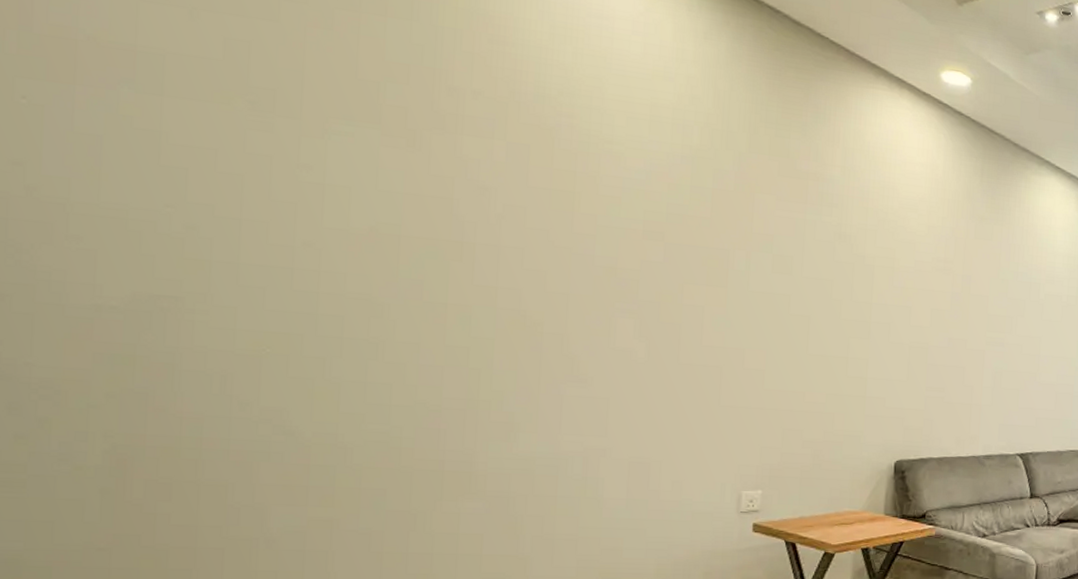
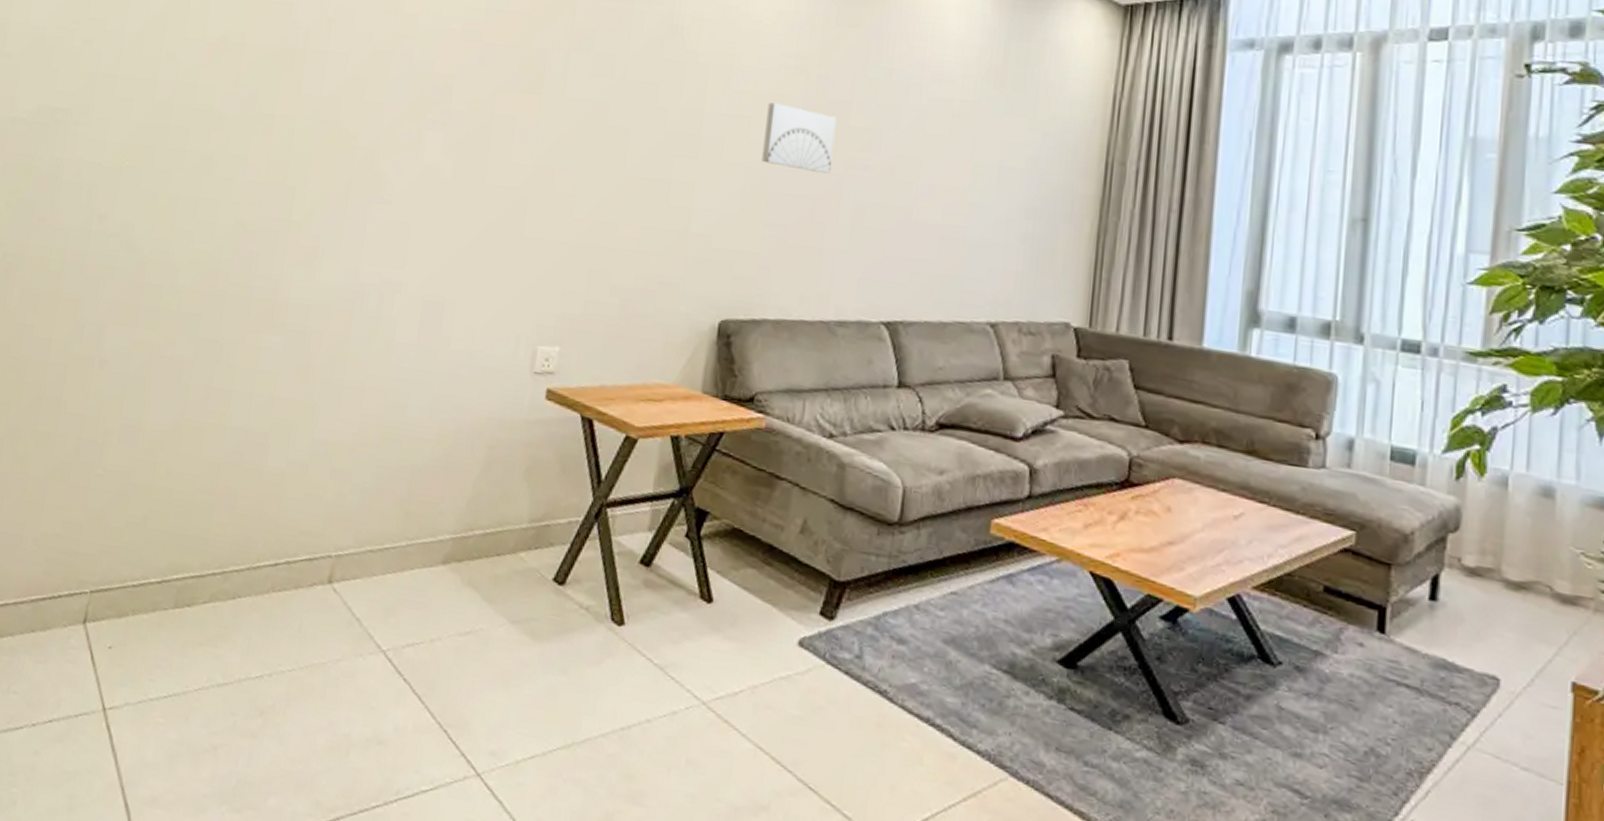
wall art: none [921,296,979,349] -> present [761,102,837,173]

